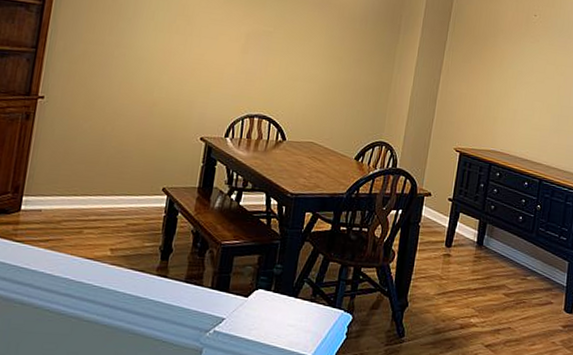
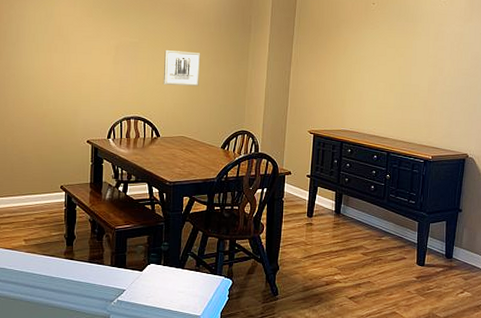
wall art: none [295,44,342,88] -> present [163,50,201,87]

